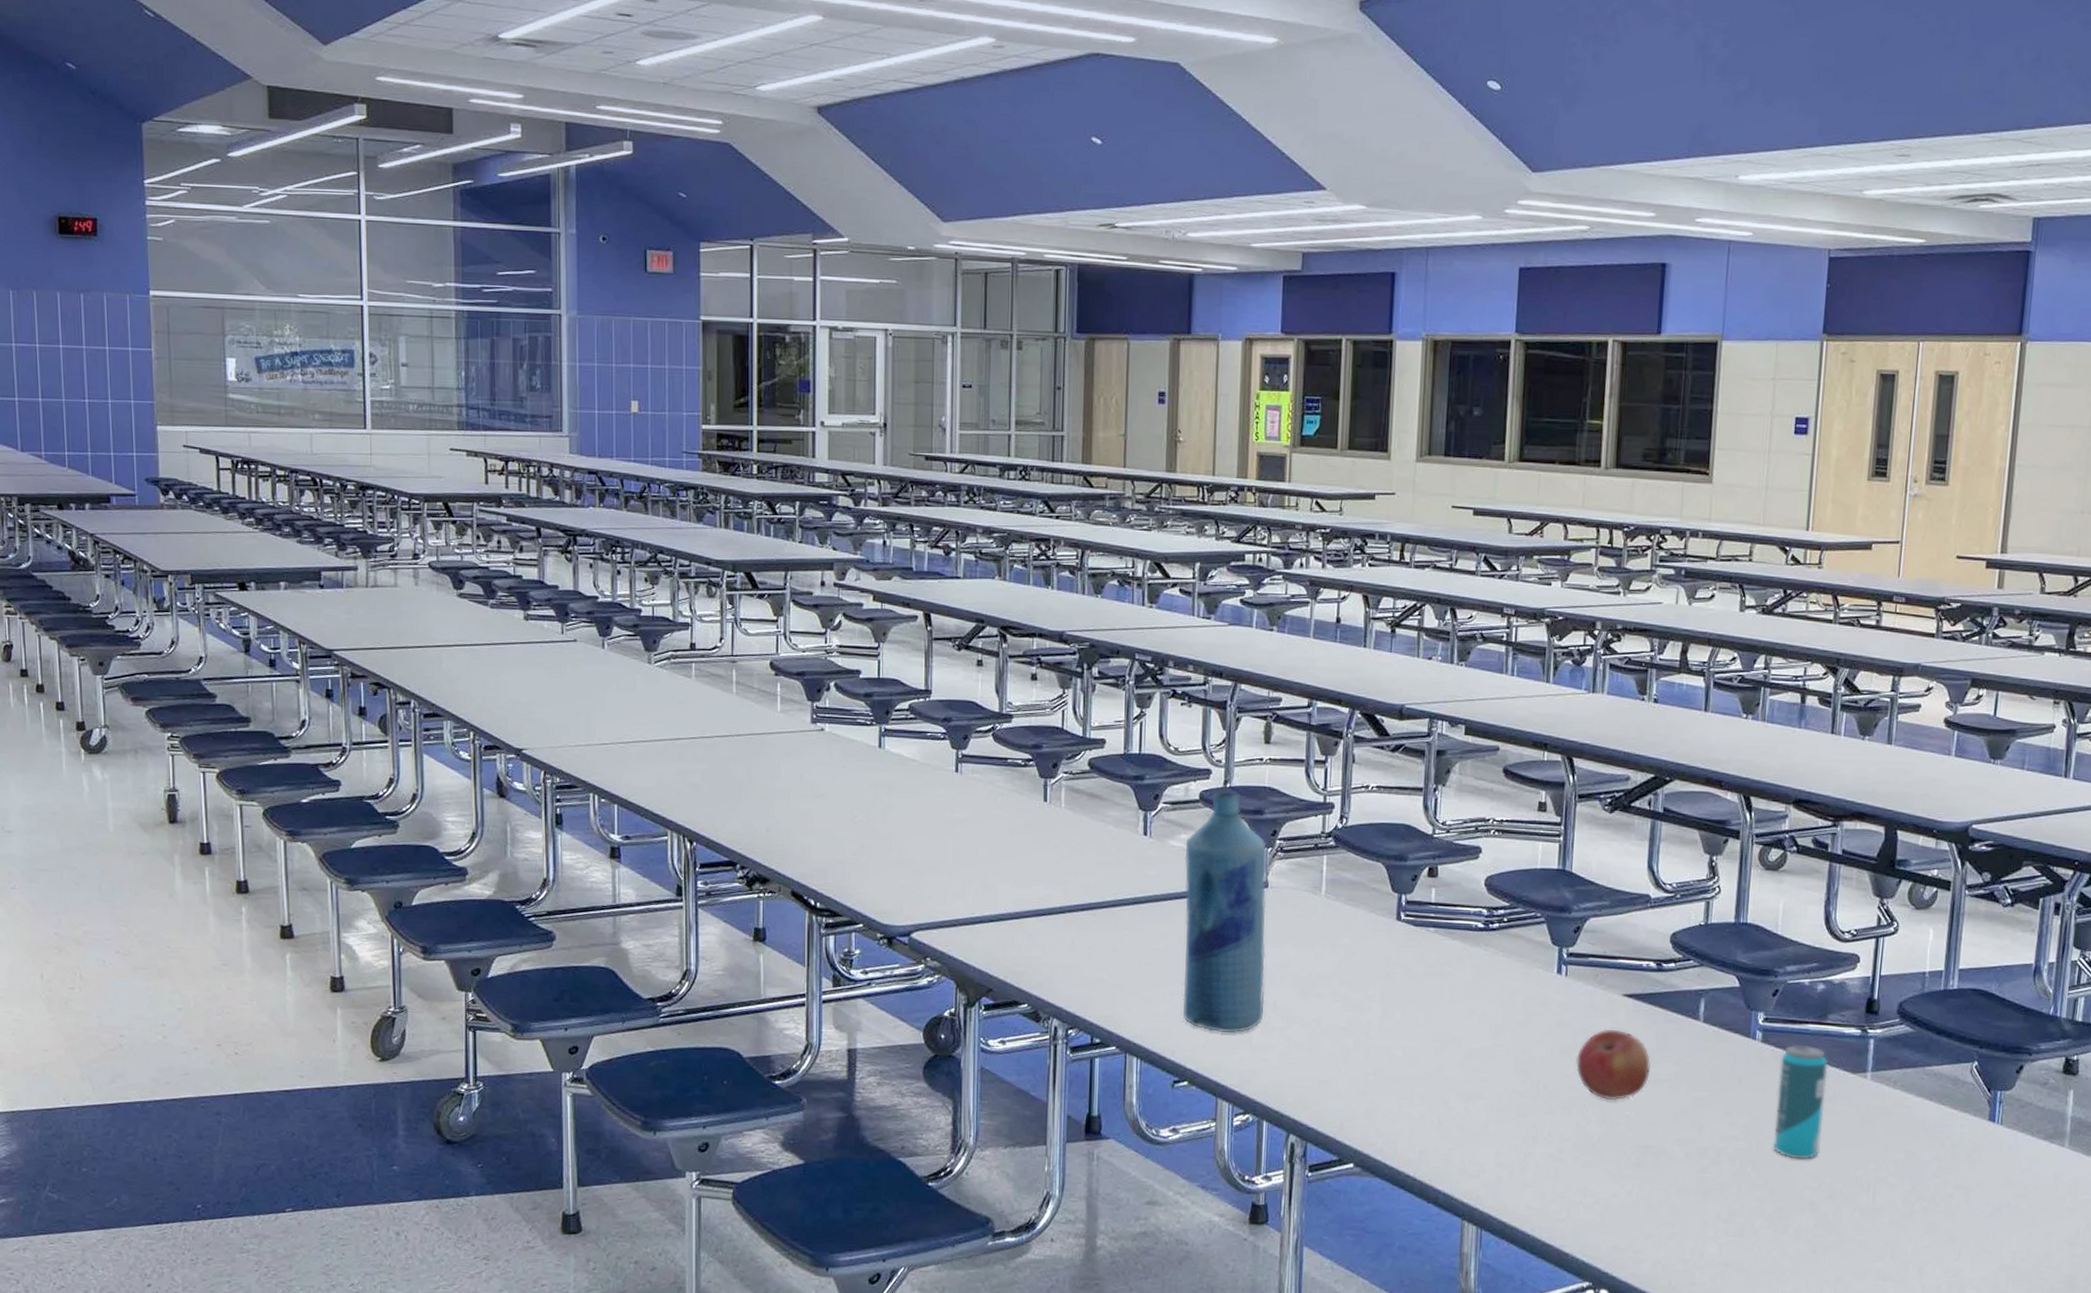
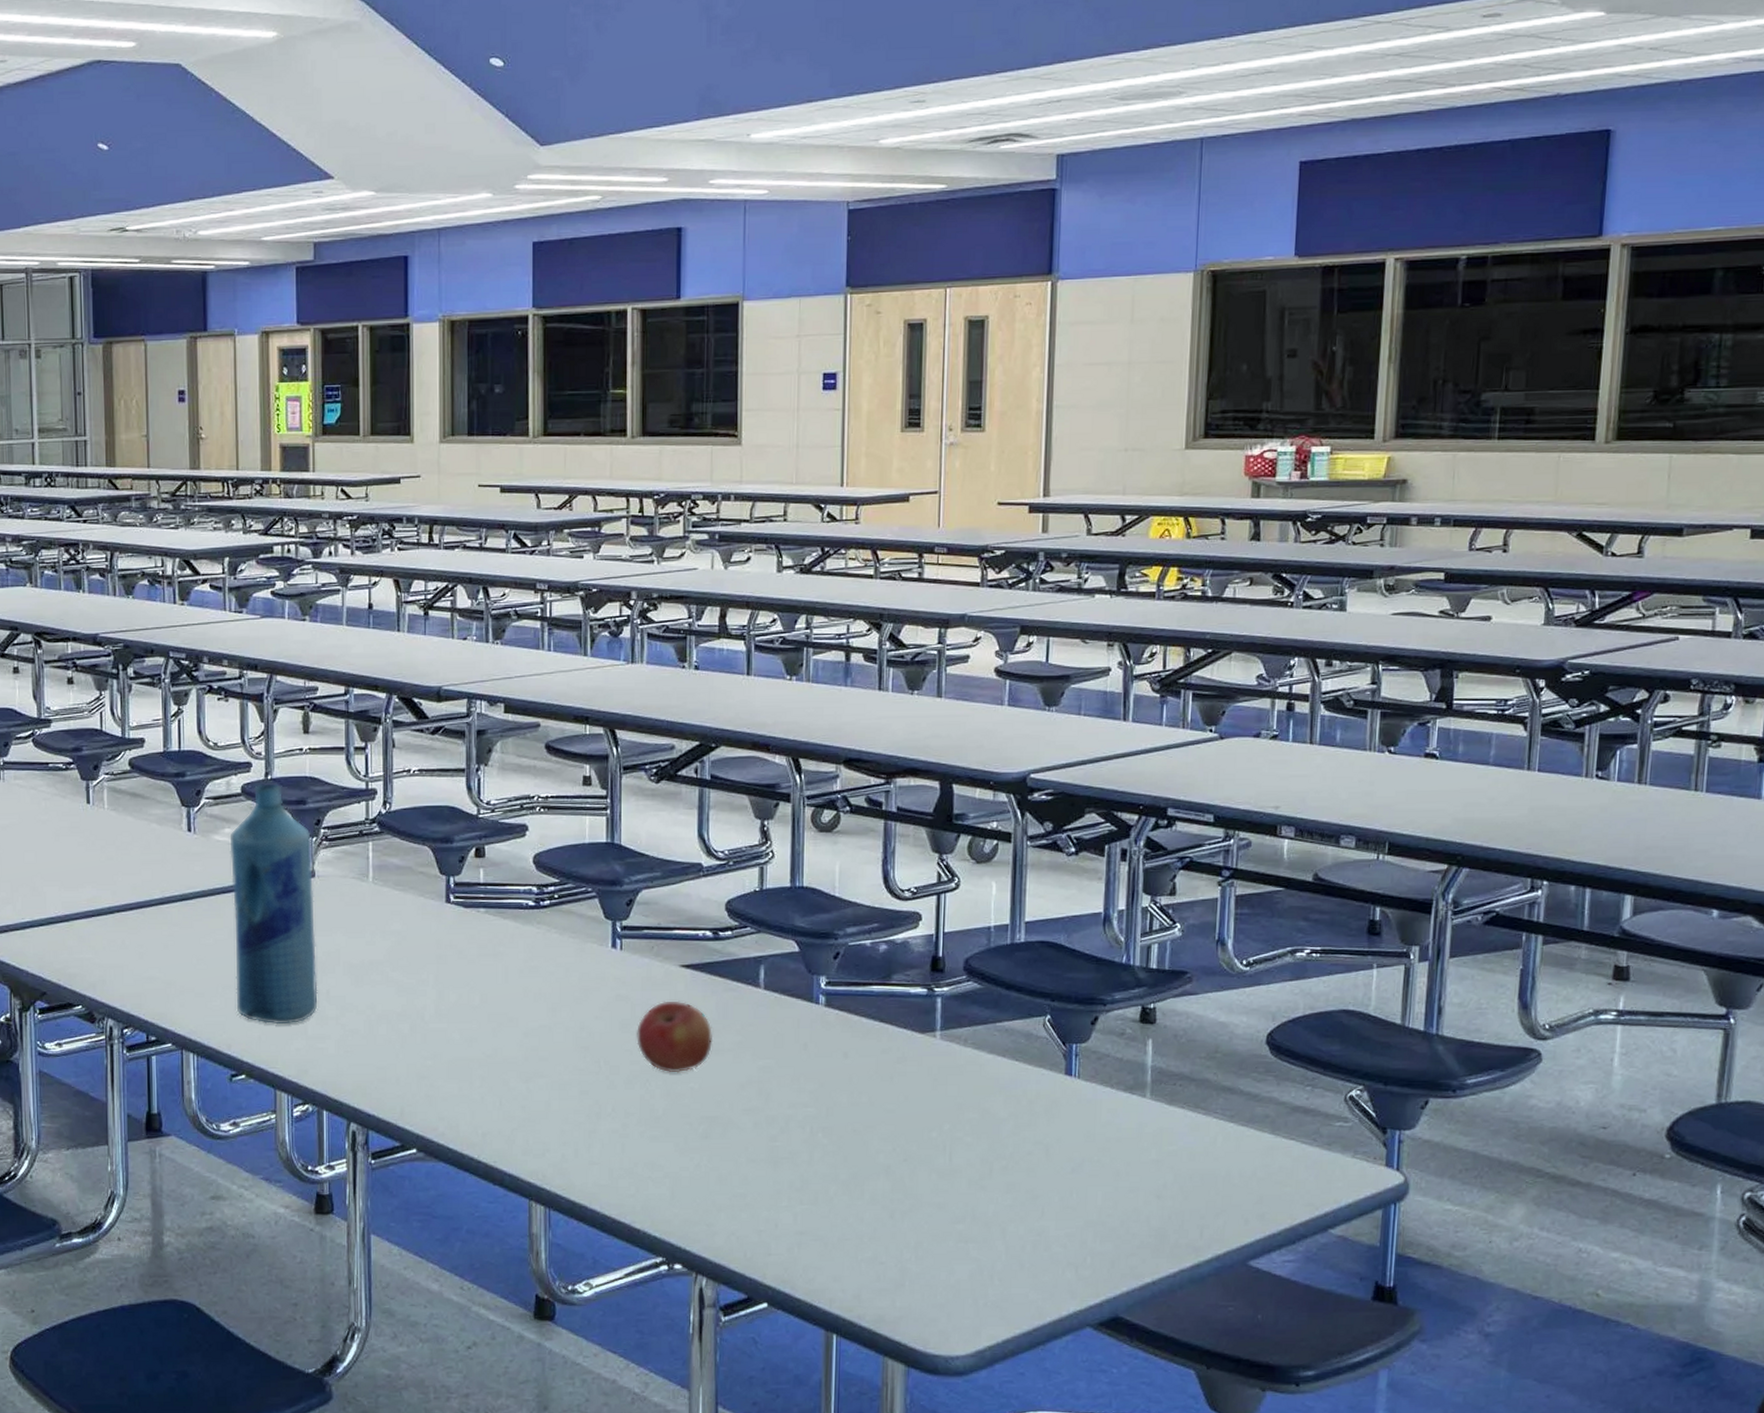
beverage can: present [1773,1044,1829,1160] -> none [844,1007,895,1123]

